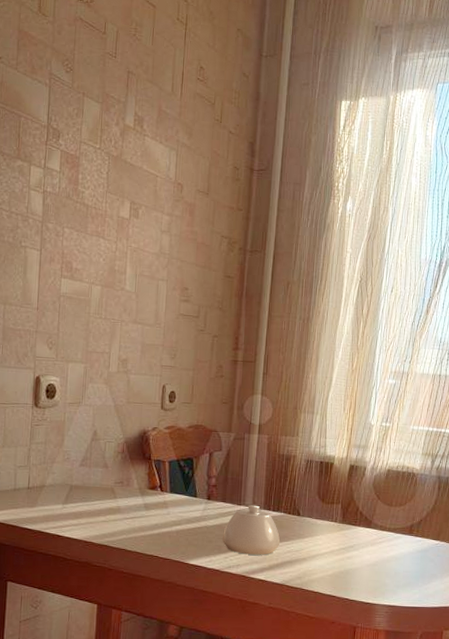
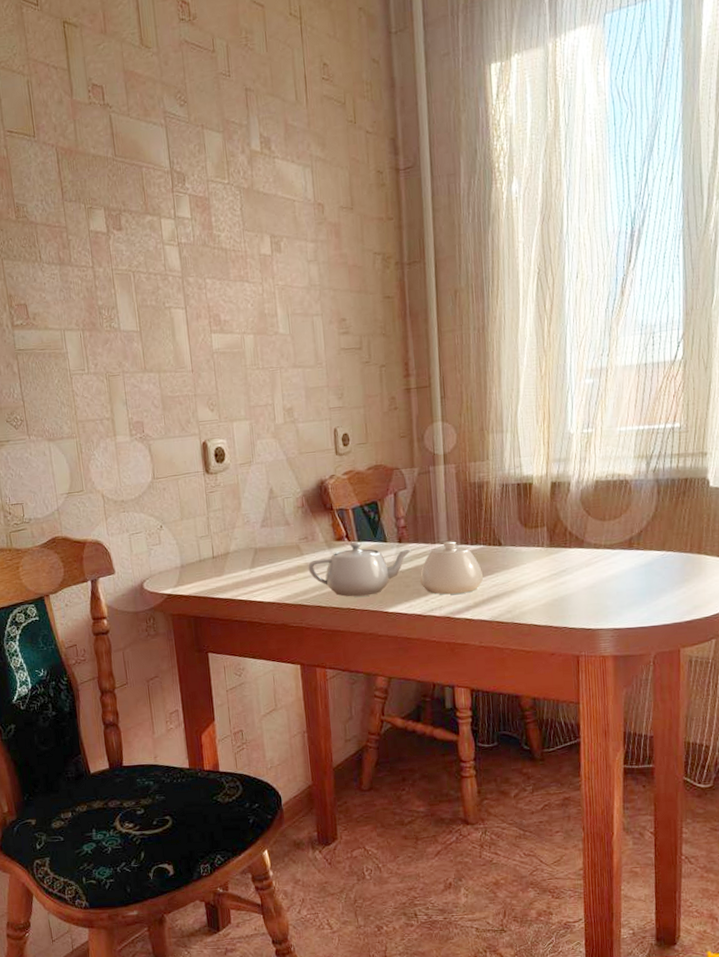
teapot: none [119,493,219,546] -> present [308,541,412,597]

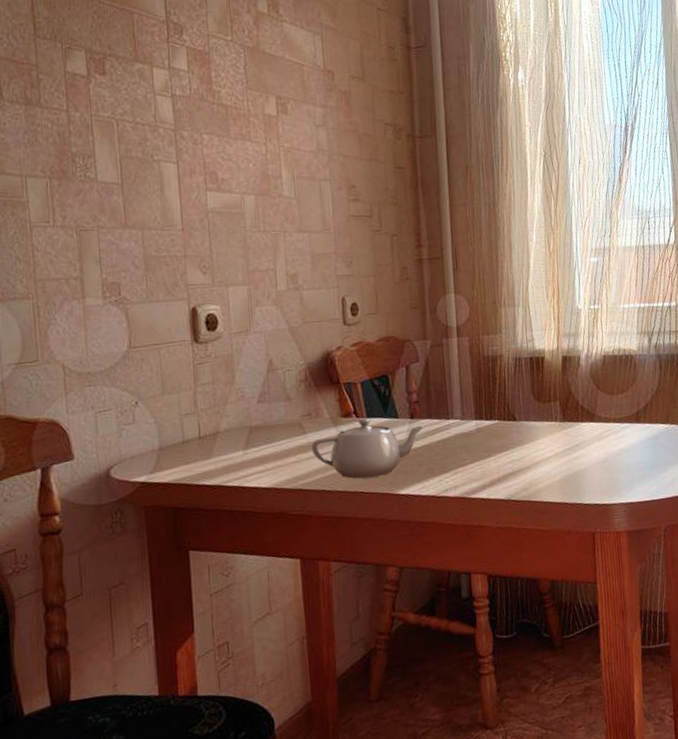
sugar bowl: present [420,541,483,595] -> none [433,416,498,474]

